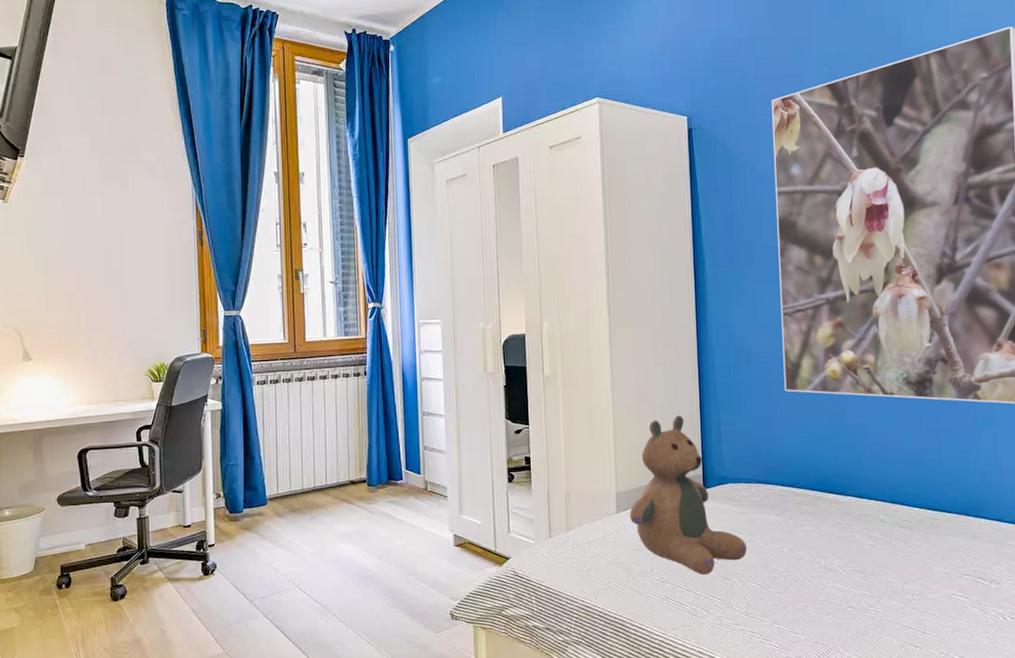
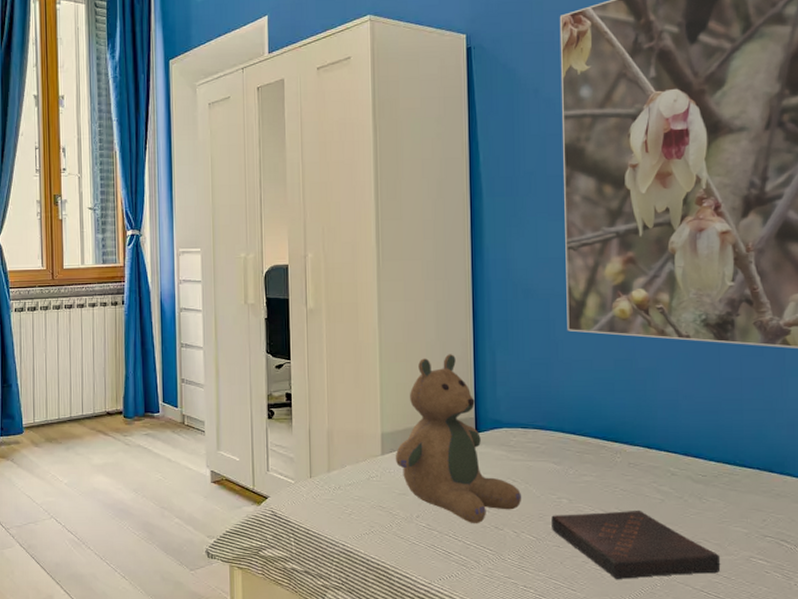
book: none [774,555,926,621] -> present [551,509,721,579]

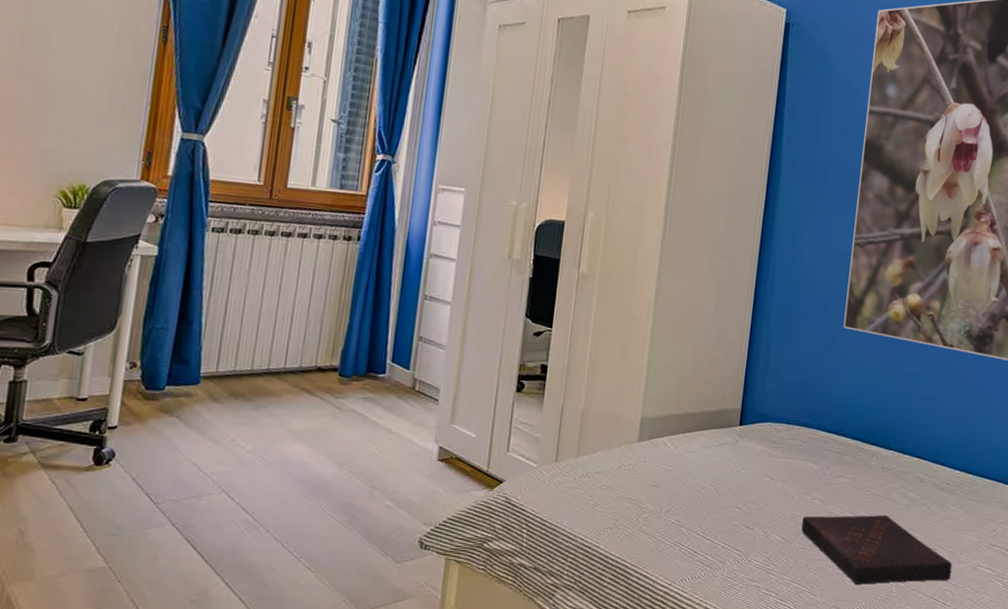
teddy bear: present [395,354,522,524] -> none [652,339,777,522]

